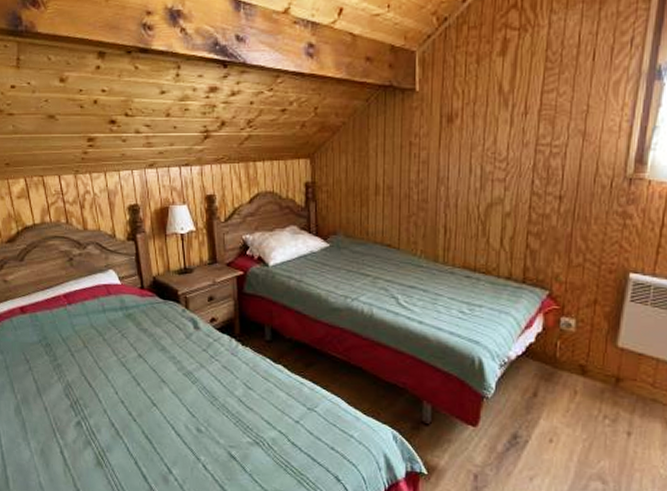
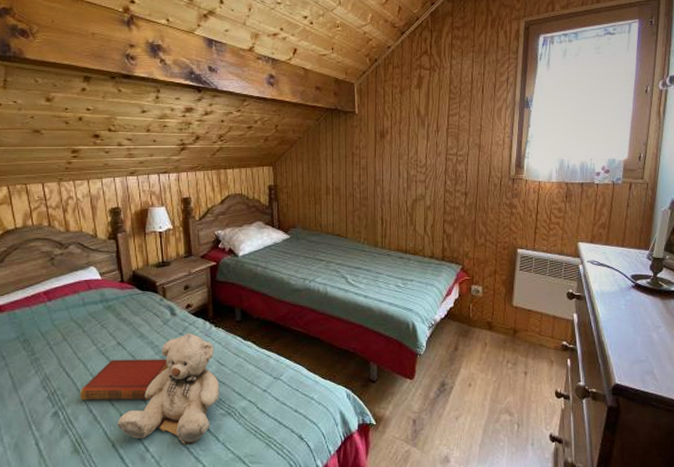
book: none [102,372,192,419] -> present [80,359,168,401]
teddy bear: none [140,349,247,472] -> present [117,333,220,445]

